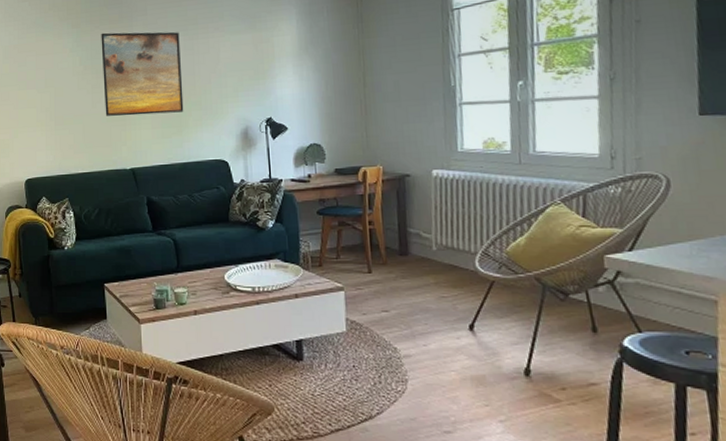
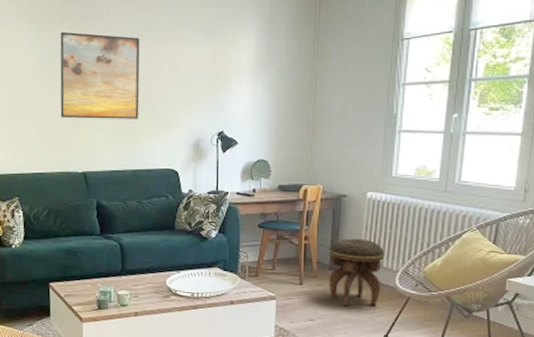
footstool: none [397,220,461,294] -> present [328,238,385,306]

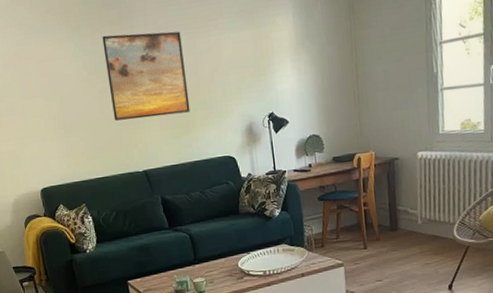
footstool: present [328,238,385,306] -> none [388,197,442,263]

